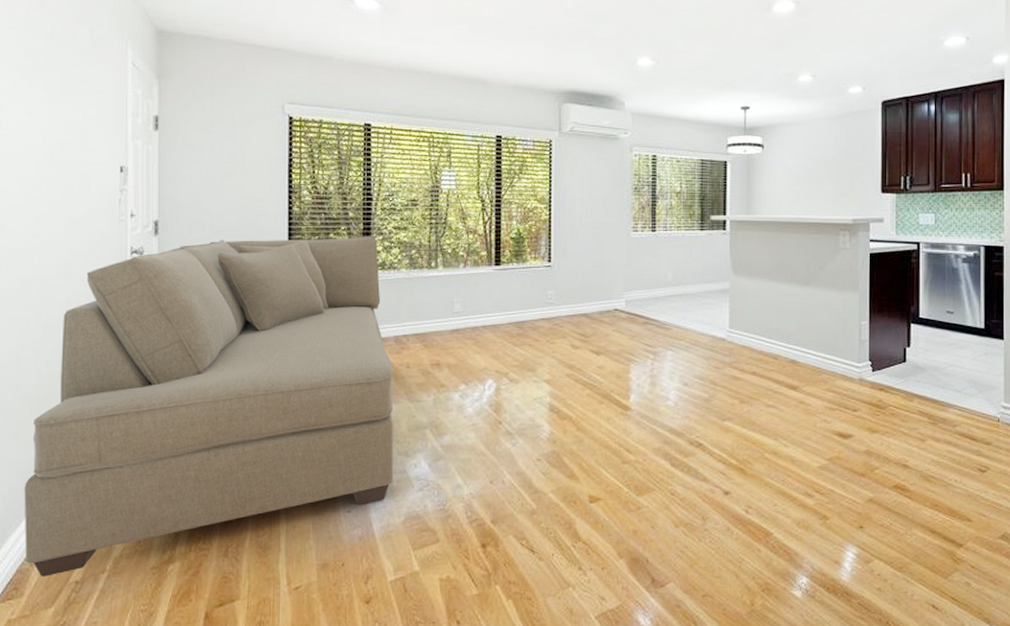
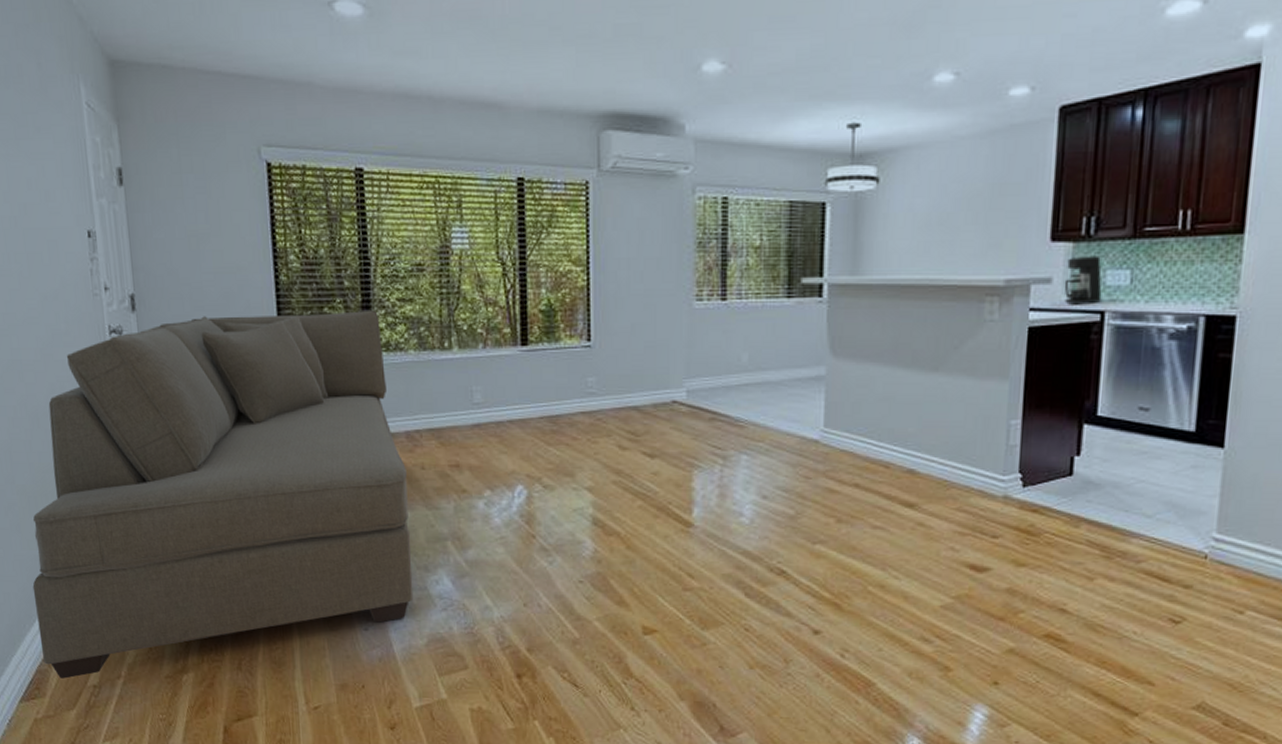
coffee maker: none [892,203,917,238] -> present [1064,256,1102,305]

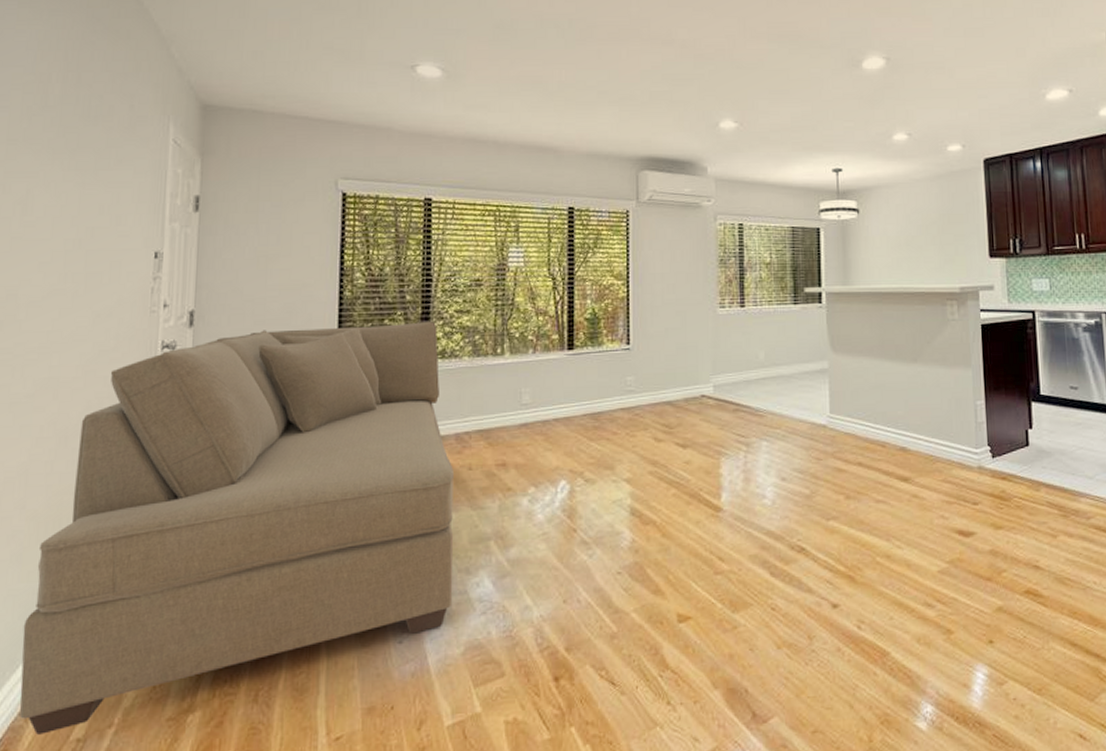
coffee maker: present [1064,256,1102,305] -> none [1003,268,1031,306]

